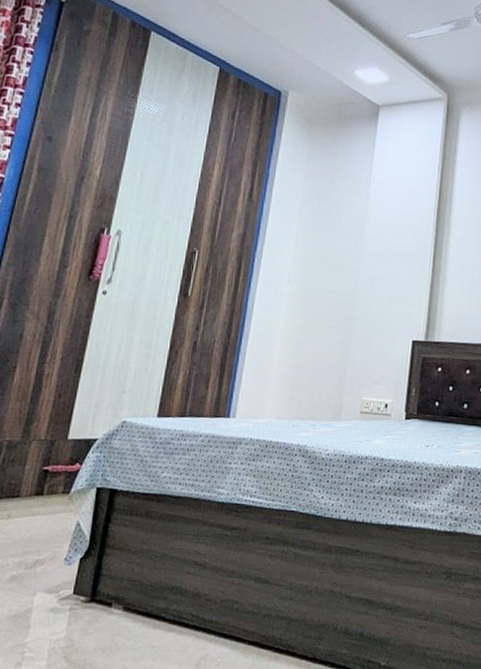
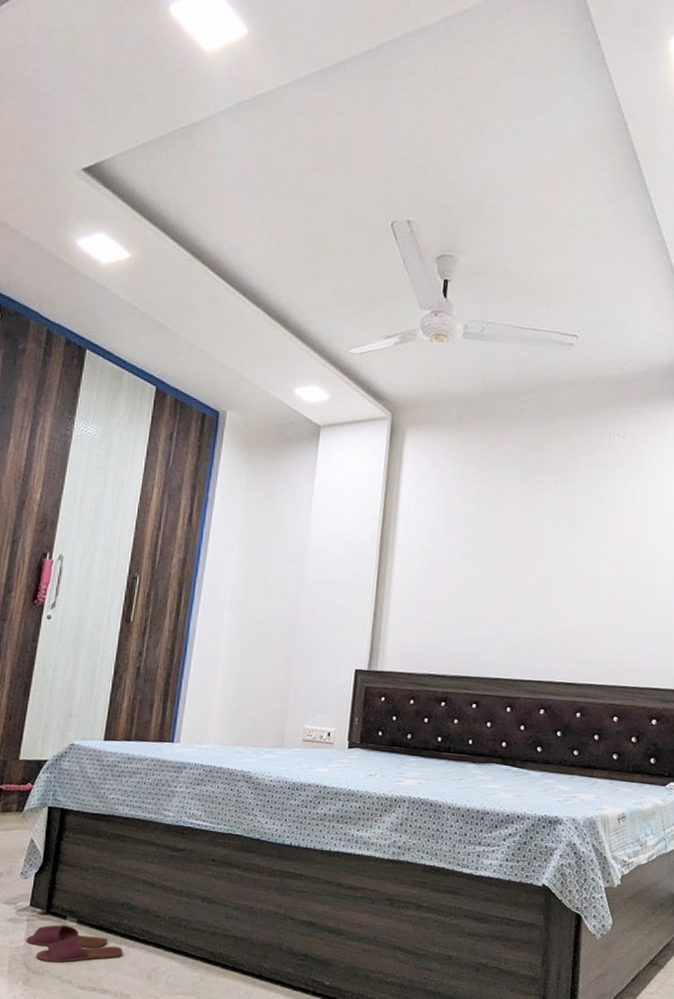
slippers: none [67,613,171,654] -> present [26,924,123,962]

